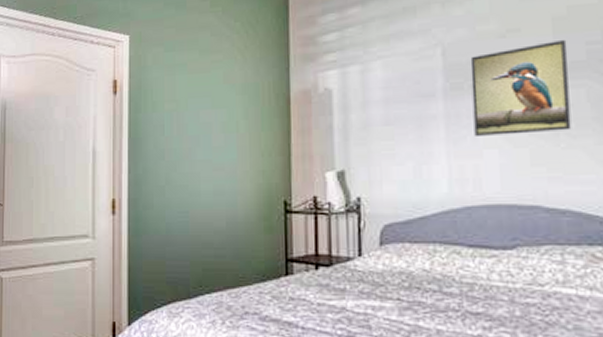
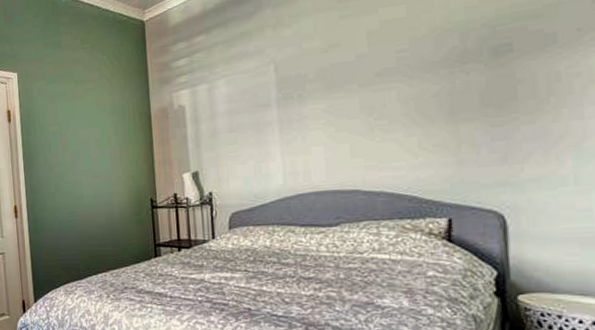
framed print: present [470,39,572,136] -> none [298,49,385,136]

